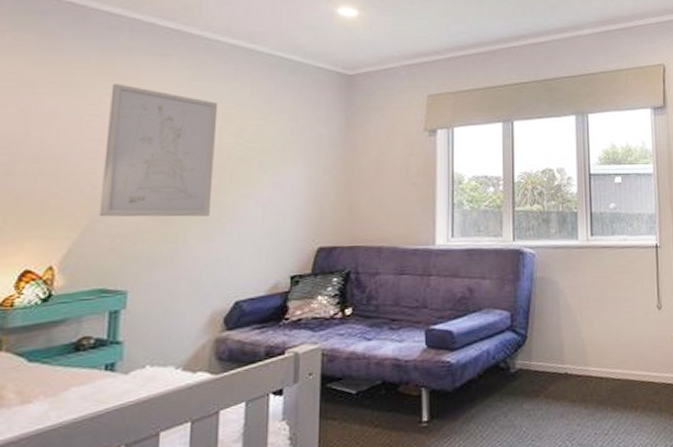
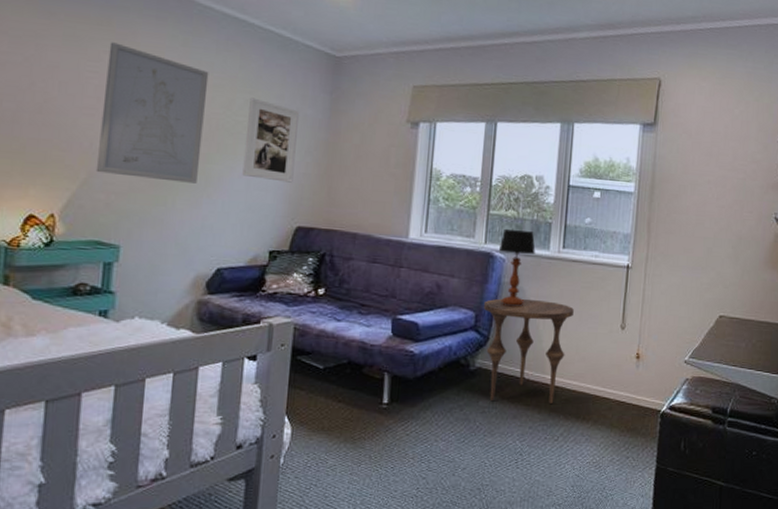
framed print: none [258,123,315,204] -> present [242,97,300,183]
side table: none [518,290,609,402] -> present [483,298,574,404]
table lamp: none [527,223,564,302] -> present [498,229,536,307]

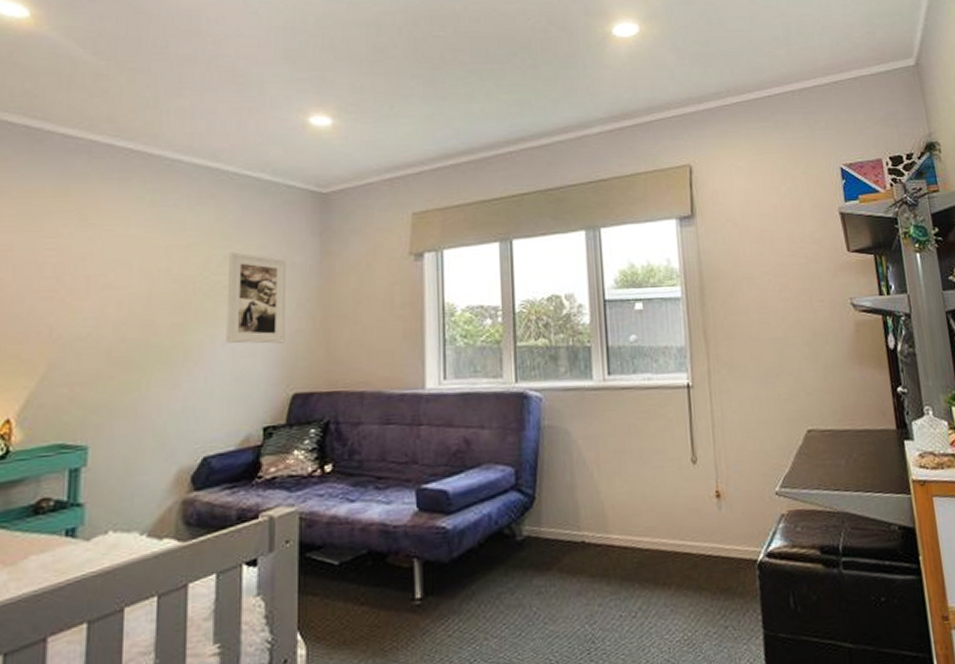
wall art: present [95,42,209,184] -> none [57,213,181,363]
side table: present [483,298,574,404] -> none [523,441,632,576]
table lamp: present [498,229,536,307] -> none [532,360,576,455]

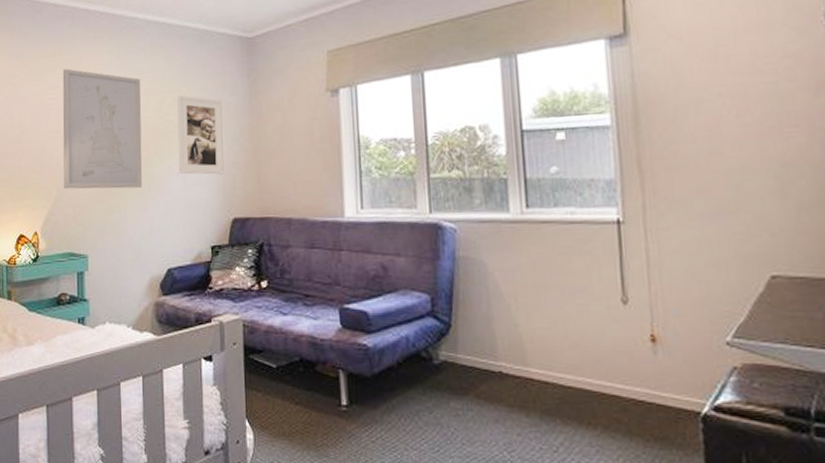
wall art: none [57,213,181,363] -> present [62,68,143,189]

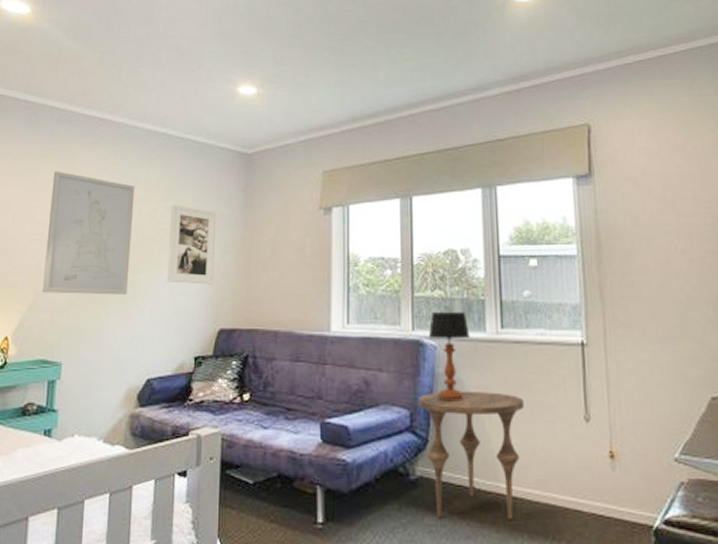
side table: none [438,274,553,404] -> present [417,390,524,519]
table lamp: none [446,192,492,286] -> present [428,312,470,402]

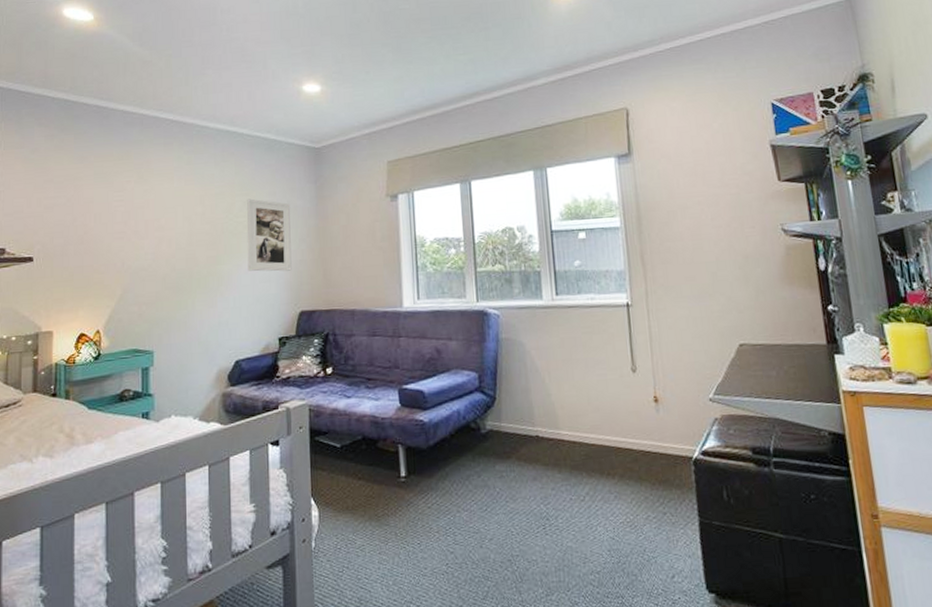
wall art: present [42,171,135,295] -> none [128,172,211,288]
side table: present [417,390,524,519] -> none [484,352,579,463]
table lamp: present [428,312,470,402] -> none [491,283,529,363]

